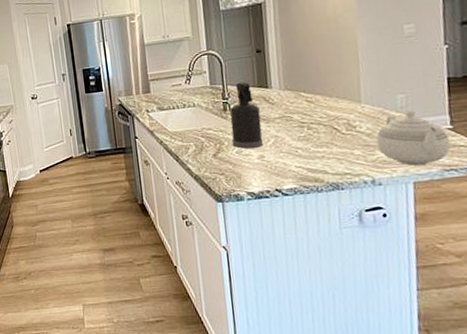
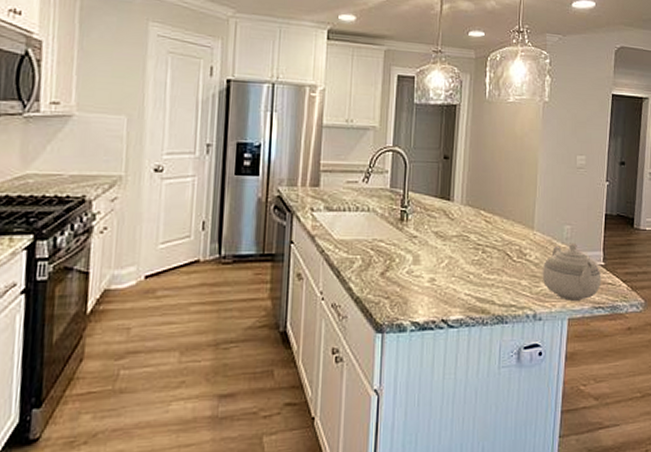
spray bottle: present [230,81,264,149] -> none [403,189,438,268]

